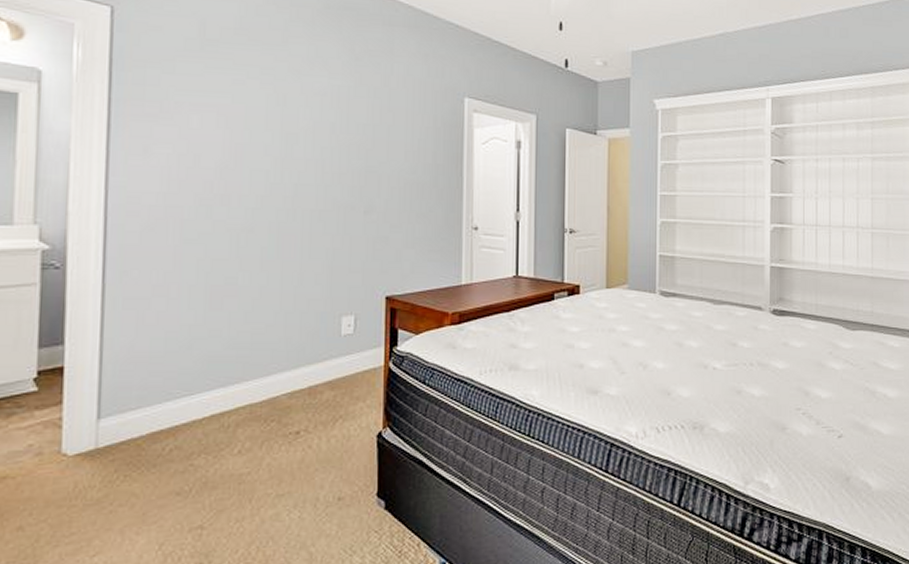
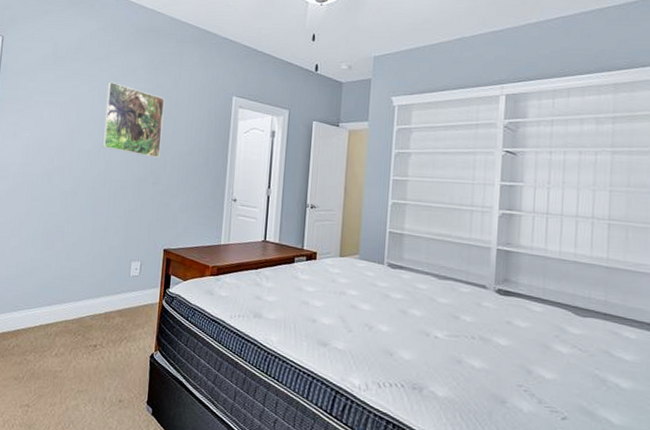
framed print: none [286,75,373,180] -> present [102,81,165,159]

